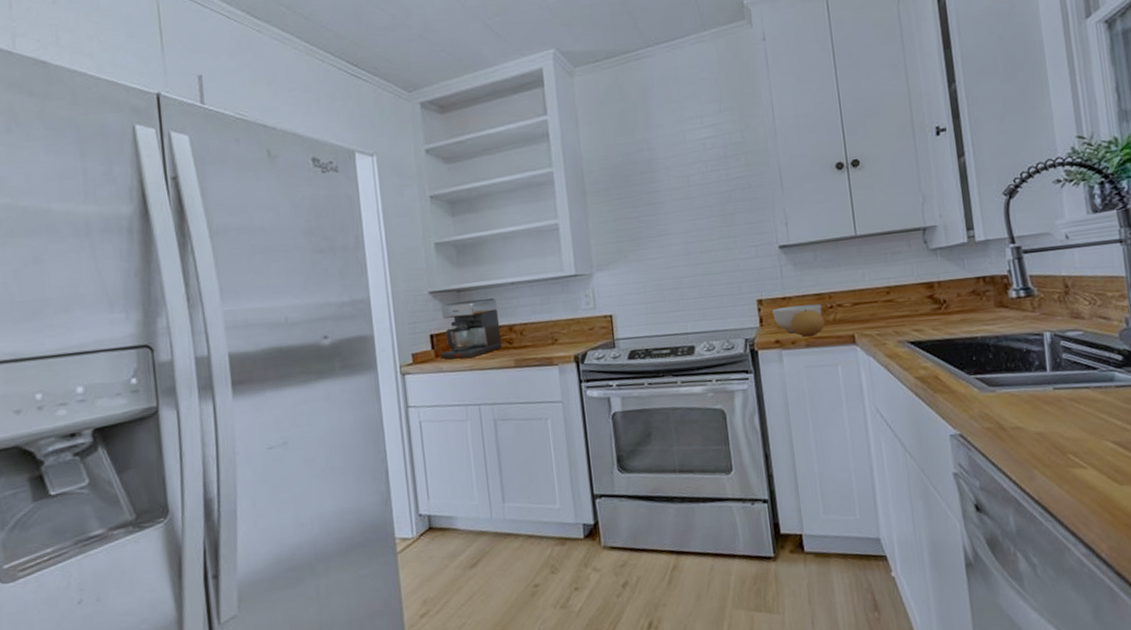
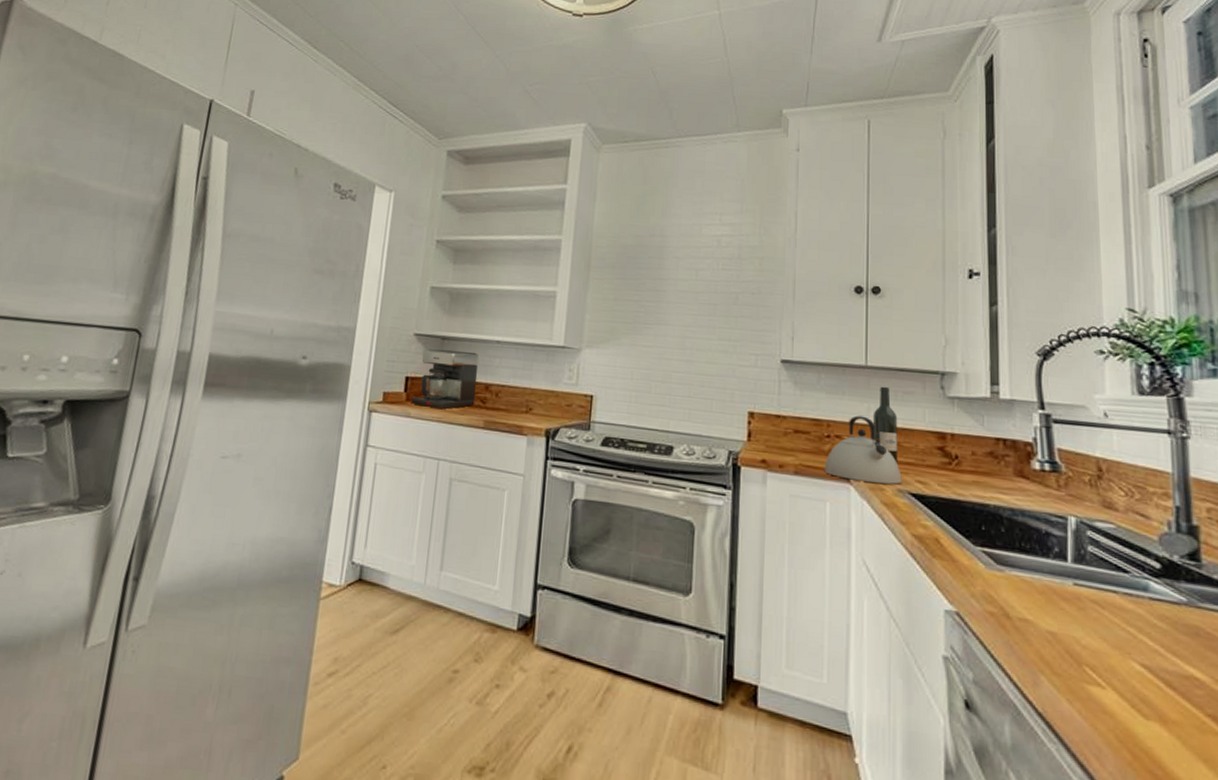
bowl: present [772,303,822,334] -> none [763,425,818,456]
fruit: present [790,309,825,337] -> none [781,432,819,464]
kettle: none [831,282,901,342] -> present [824,415,902,485]
wine bottle: none [867,251,895,319] -> present [872,386,898,464]

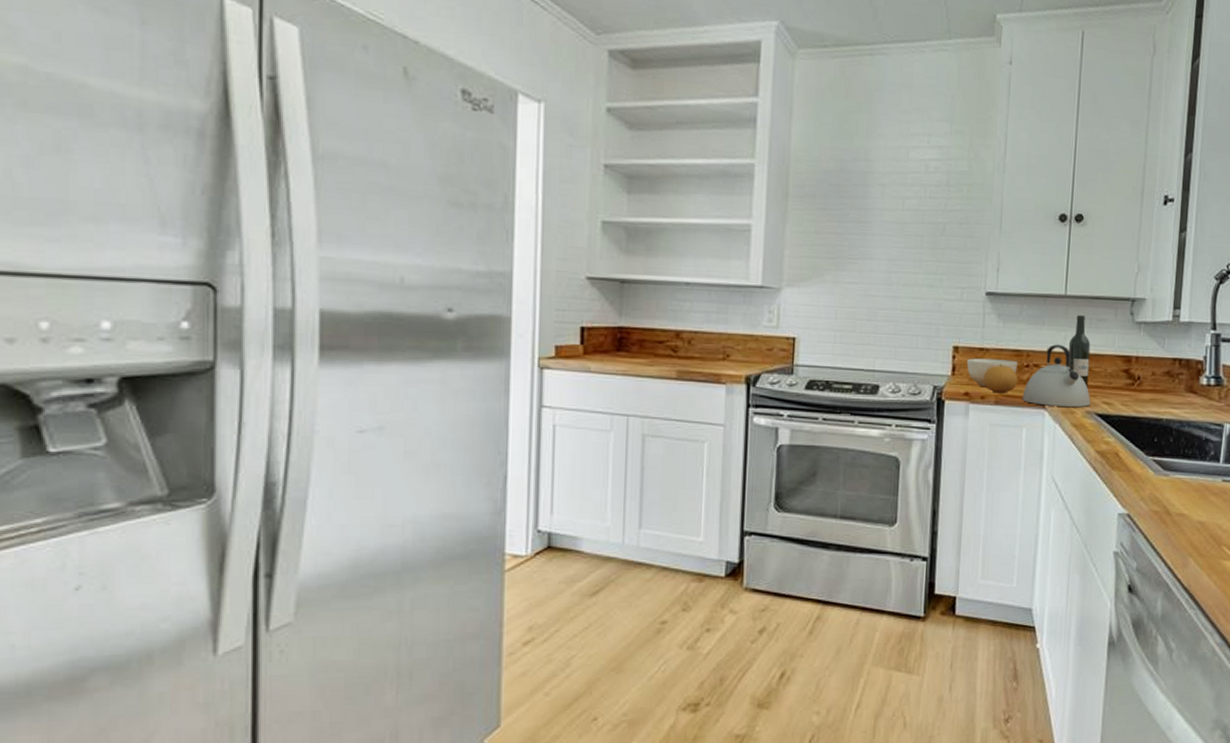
coffee maker: present [411,349,479,410] -> none [590,294,666,362]
bowl: none [763,425,818,456] -> present [967,358,1018,388]
fruit: none [781,432,819,464] -> present [983,363,1018,394]

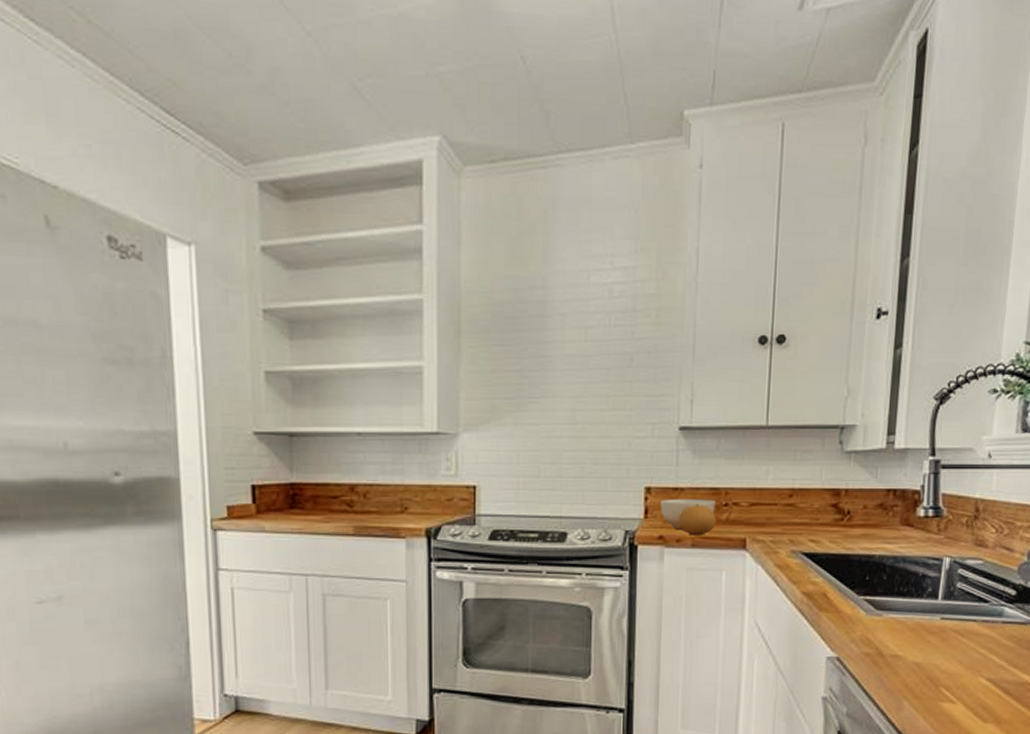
kettle: present [1022,344,1091,408] -> none [721,480,796,548]
wine bottle: present [1068,314,1091,388] -> none [770,446,795,526]

